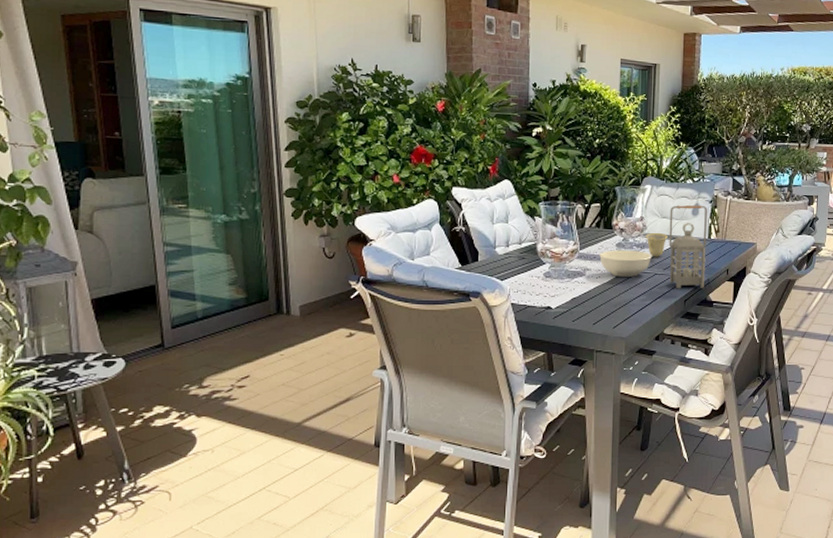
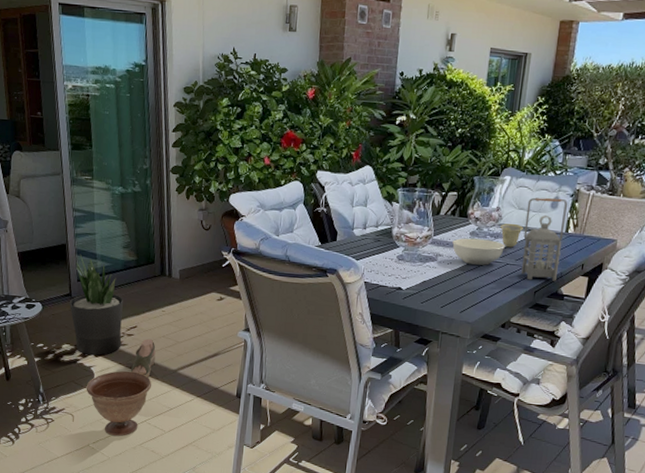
planter: none [161,295,231,415] -> present [69,254,123,356]
planter pot: none [186,430,271,512] -> present [86,370,152,437]
flip-flop: none [244,389,274,435] -> present [131,338,156,378]

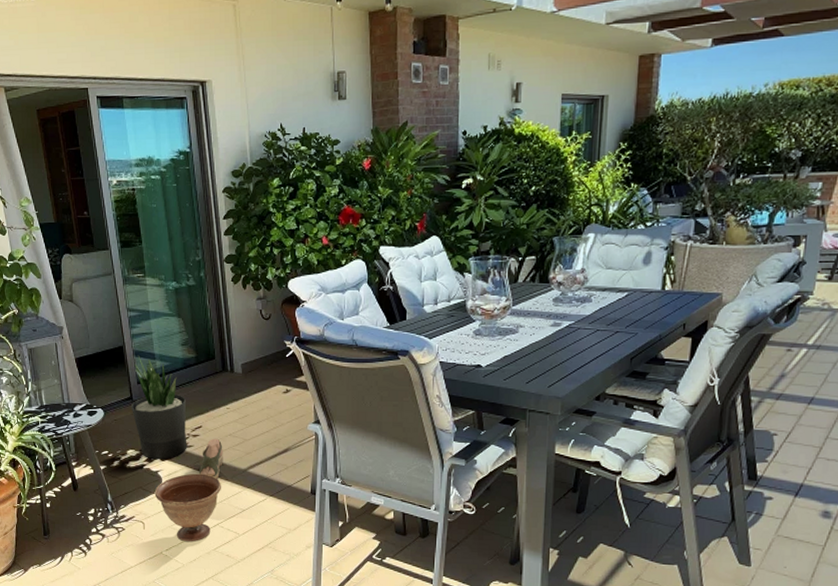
bowl: present [452,238,505,265] -> none [534,305,593,333]
cup: present [500,223,523,248] -> none [587,285,613,312]
lantern: present [521,197,568,281] -> none [614,252,663,346]

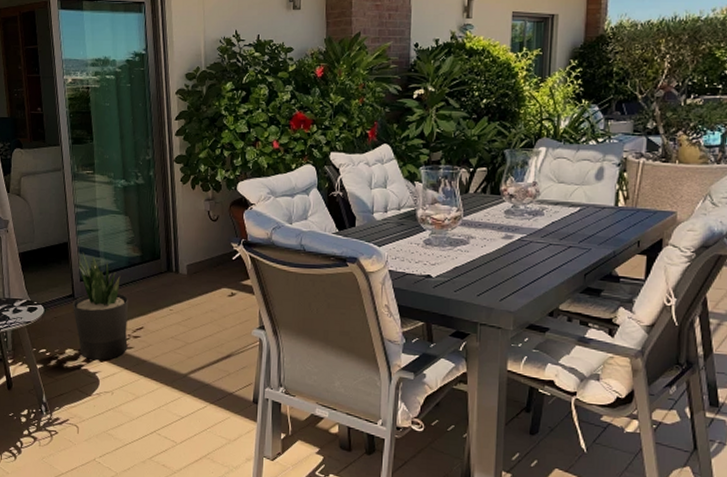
planter pot: present [154,473,222,543] -> none [91,376,161,450]
flip-flop: present [199,438,223,479] -> none [139,340,164,383]

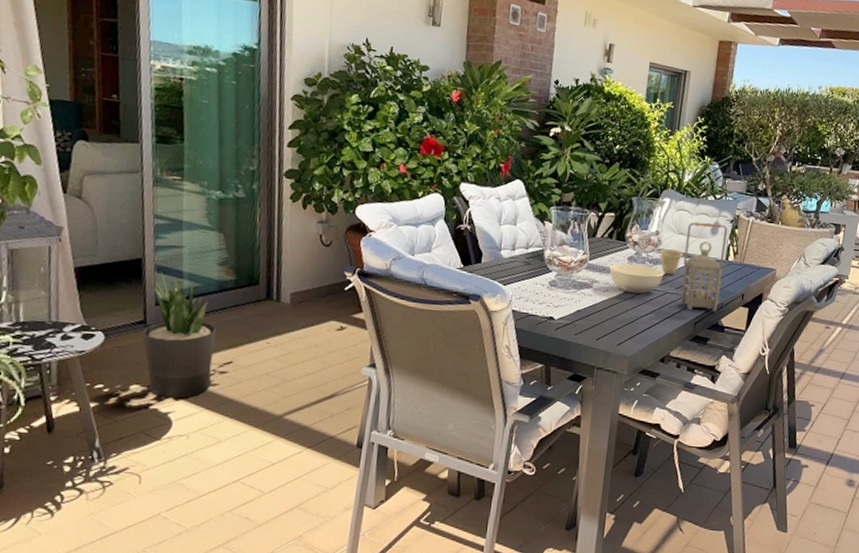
bowl: none [485,217,546,247] -> present [609,263,664,294]
cup: none [539,198,565,226] -> present [660,248,683,275]
lantern: none [566,168,615,262] -> present [681,222,728,312]

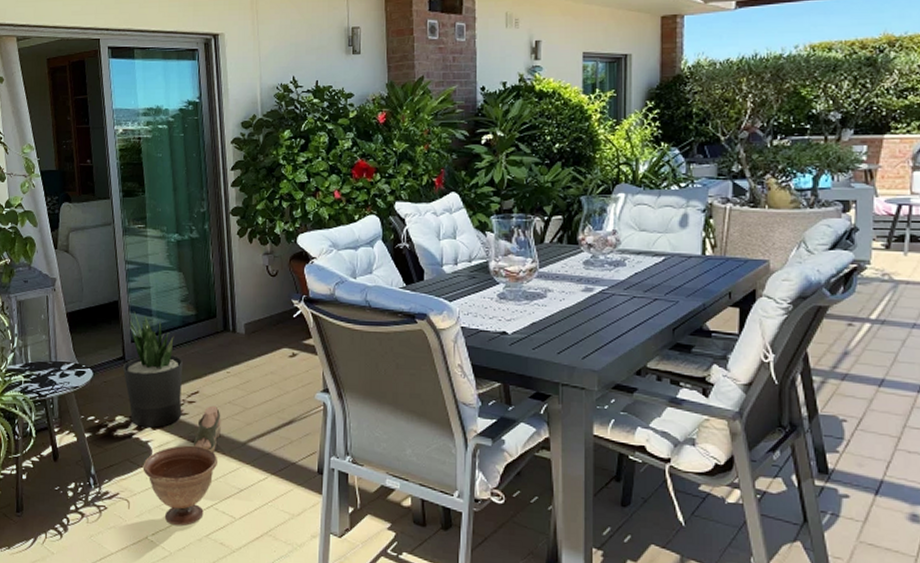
planter pot: none [159,417,250,502] -> present [142,445,219,527]
flip-flop: none [222,376,256,425] -> present [194,405,221,452]
bowl: present [609,263,664,294] -> none [563,268,628,300]
cup: present [660,248,683,275] -> none [620,248,648,277]
lantern: present [681,222,728,312] -> none [650,215,701,315]

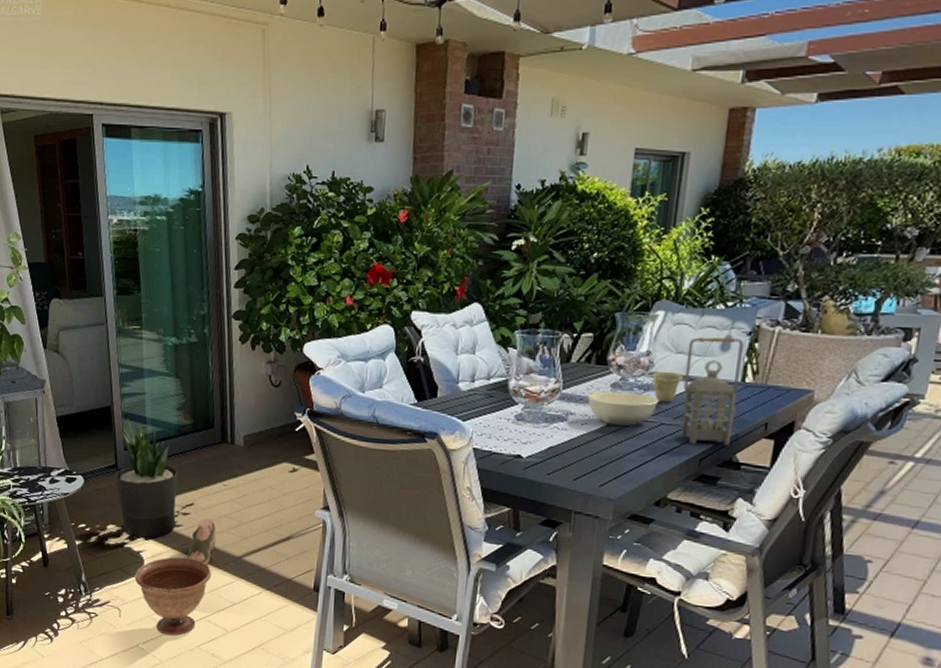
bowl: none [563,268,628,300] -> present [587,391,658,426]
cup: none [620,248,648,277] -> present [652,371,683,403]
lantern: none [650,215,701,315] -> present [681,337,744,446]

